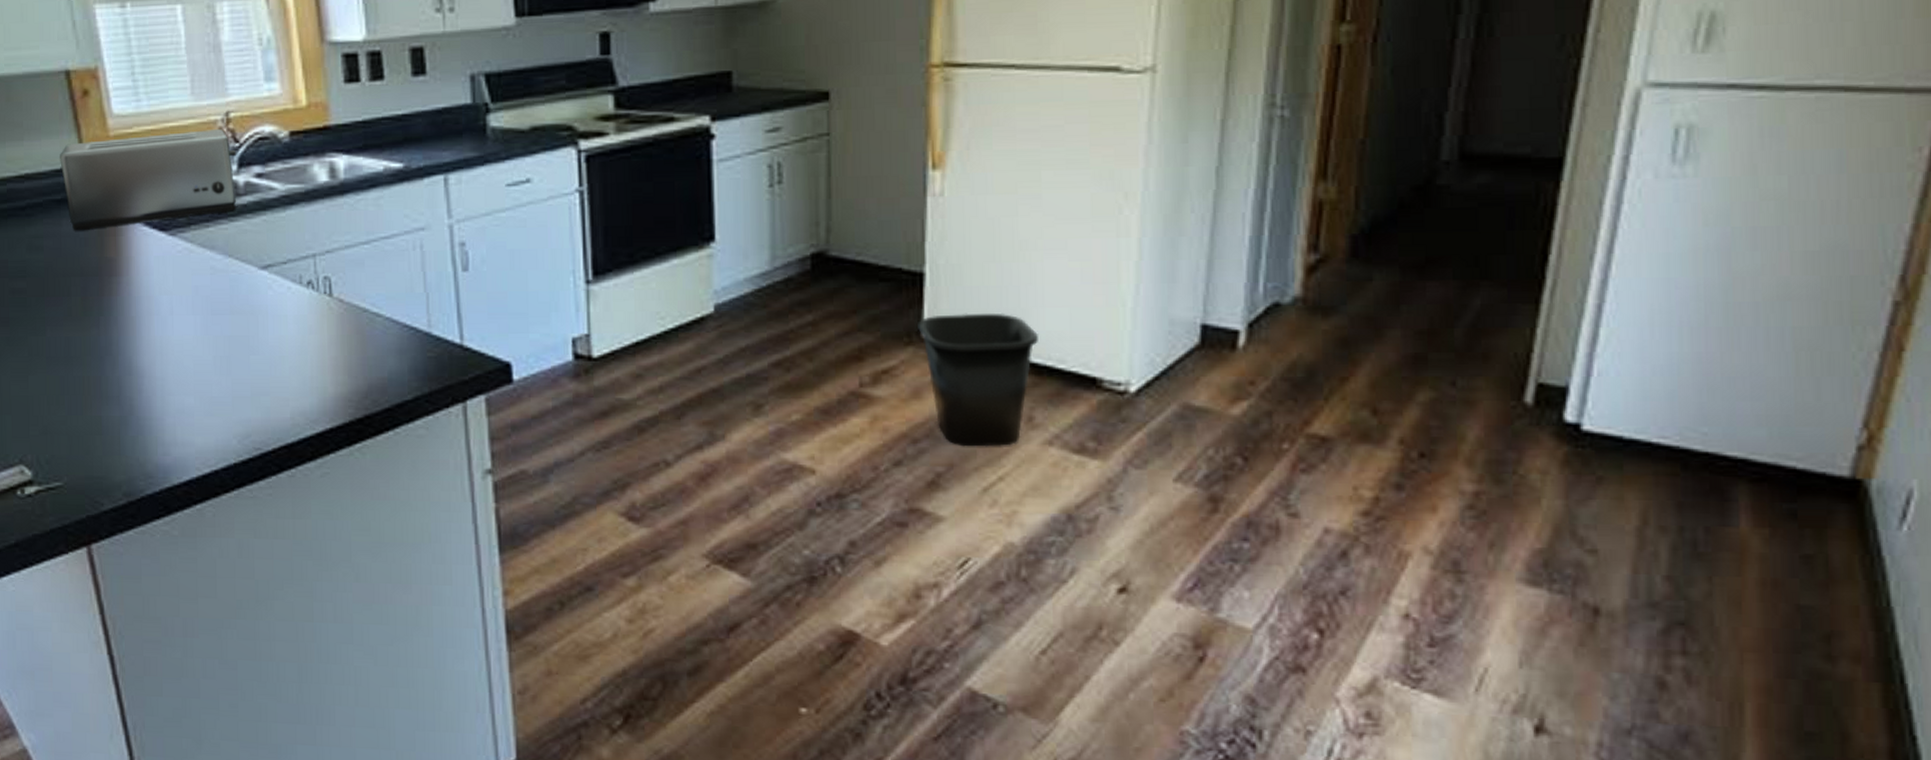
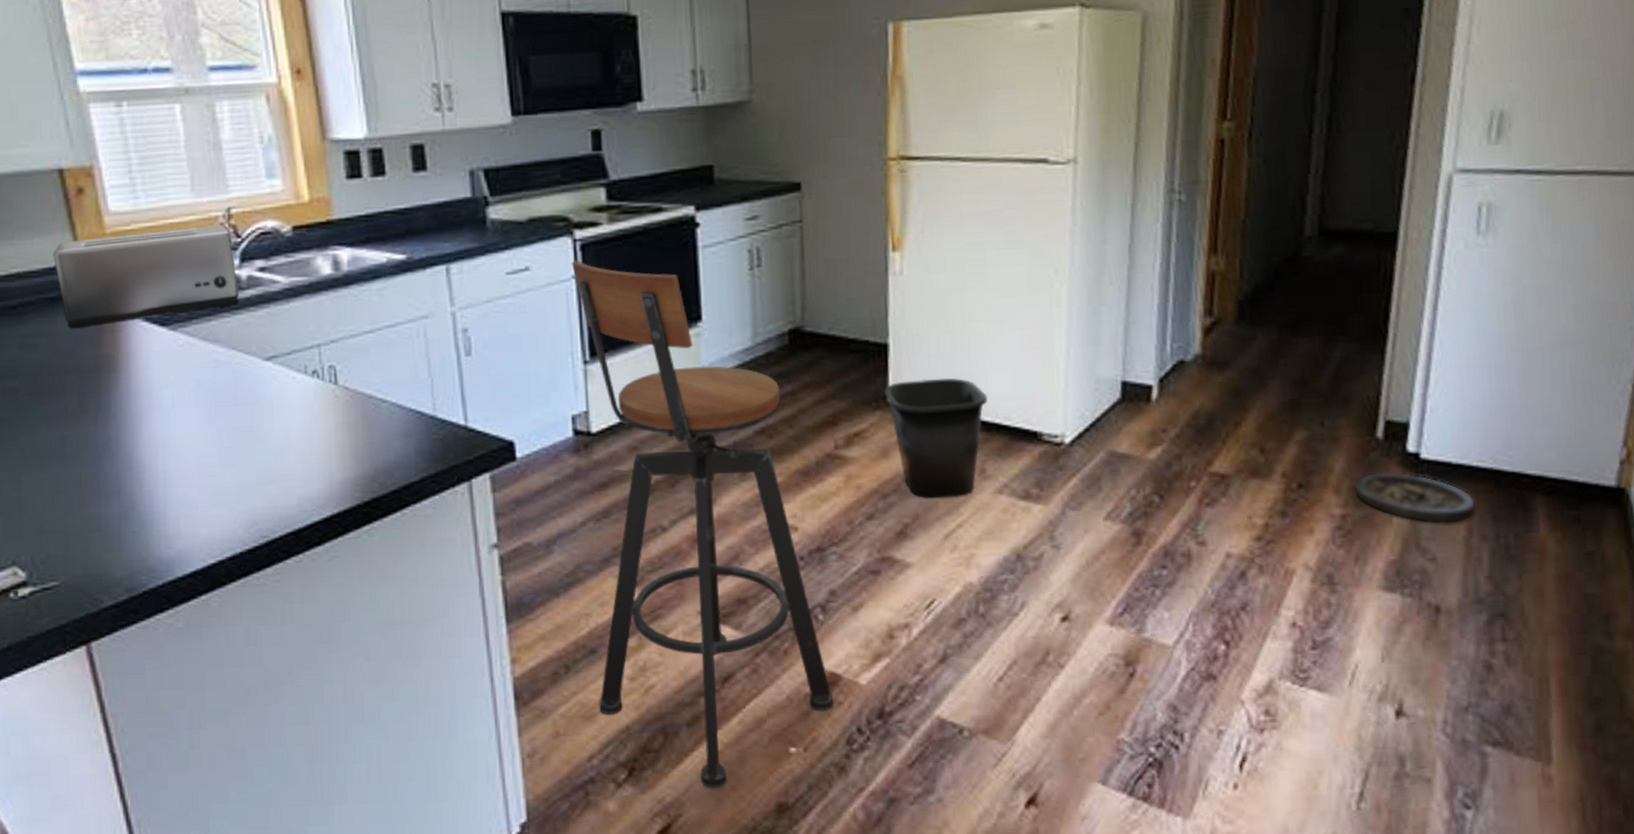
bar stool: none [575,172,851,745] -> present [571,259,834,789]
pet bowl: none [1492,443,1654,509] -> present [1354,471,1476,523]

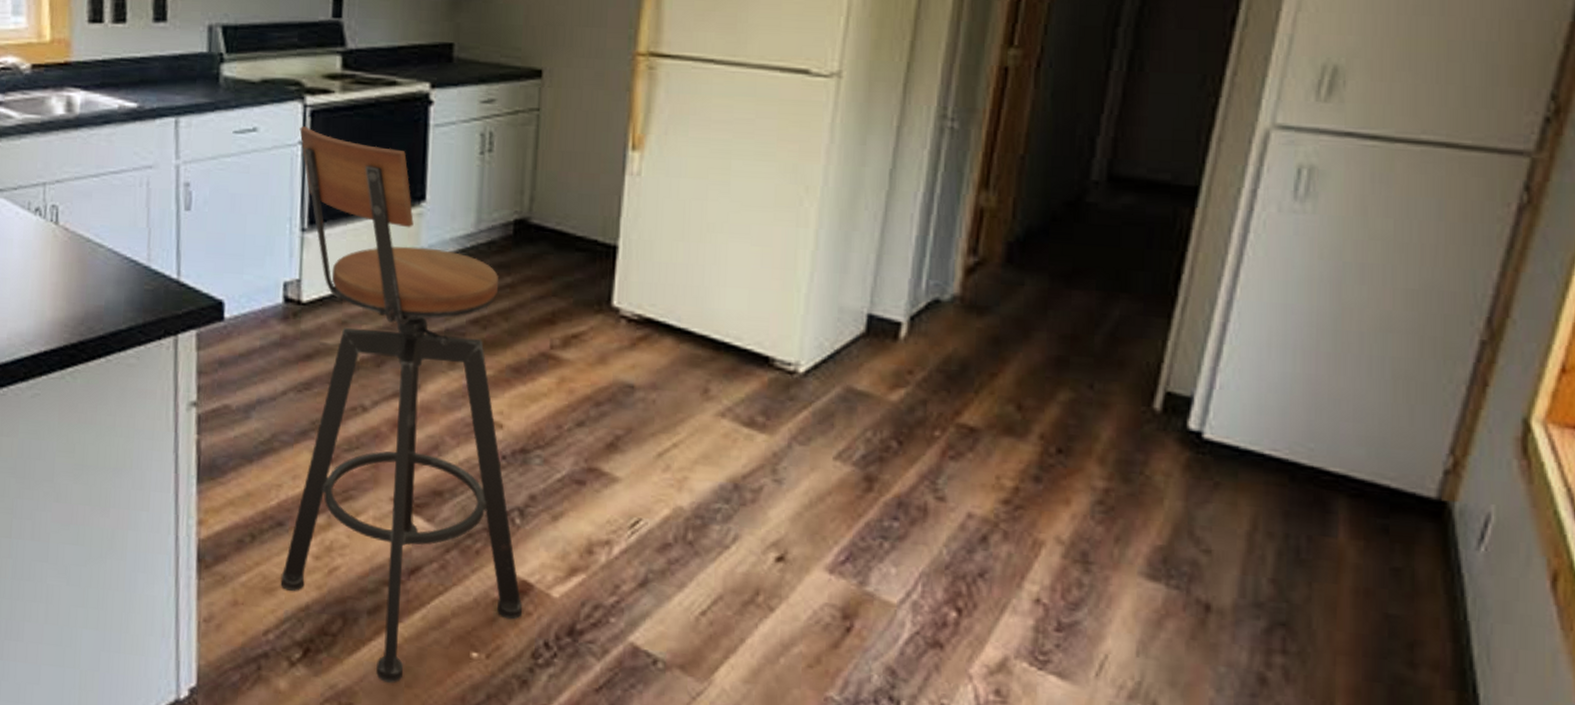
waste bin: present [884,377,987,499] -> none [608,286,718,415]
pet bowl: present [1354,471,1476,523] -> none [1121,446,1264,515]

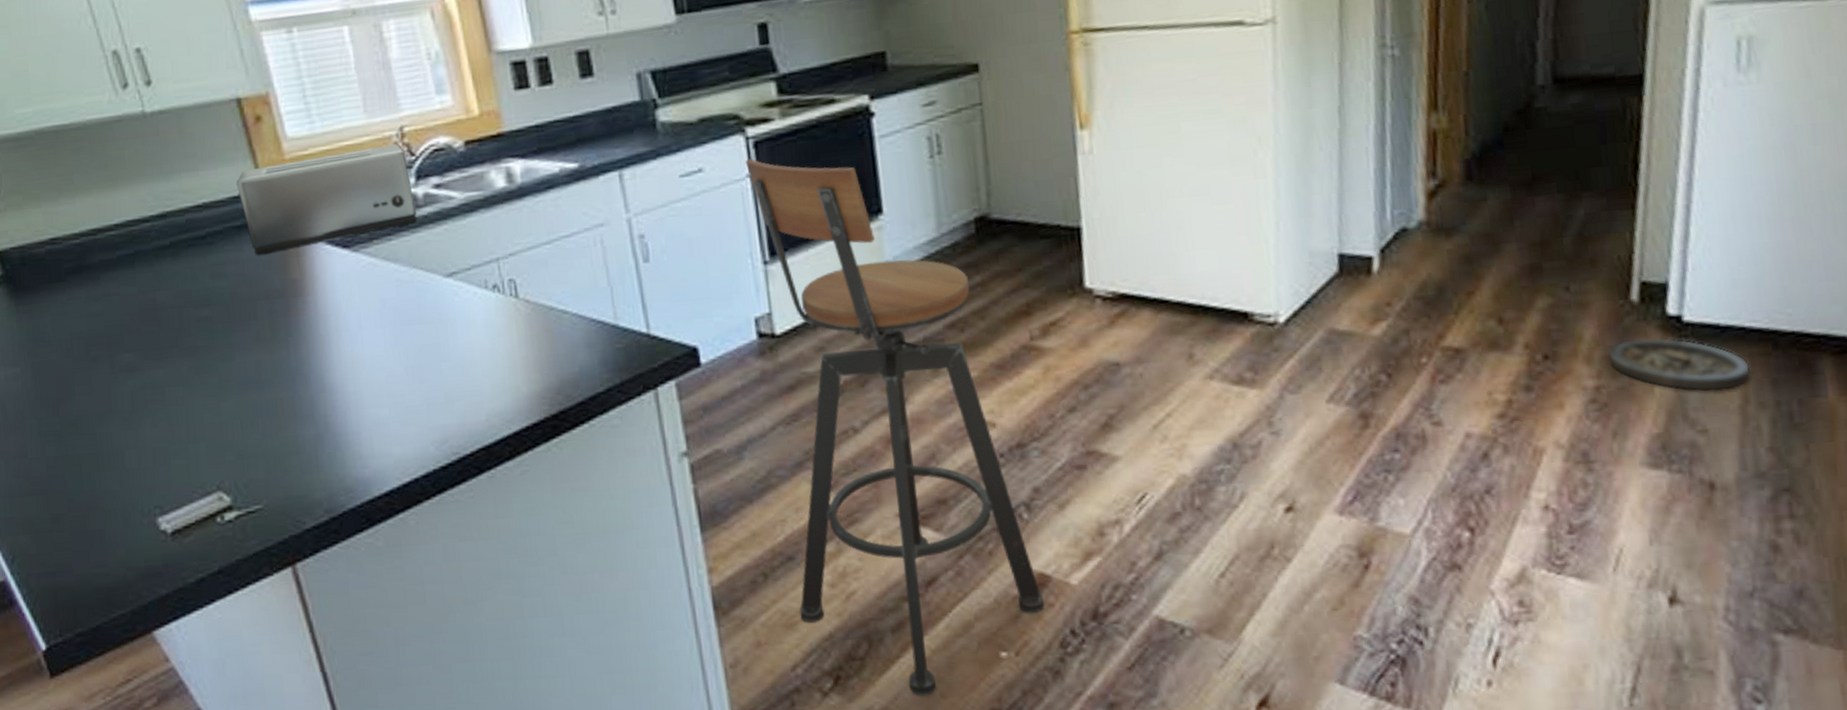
pet bowl: none [1121,446,1264,515] -> present [1607,337,1751,392]

